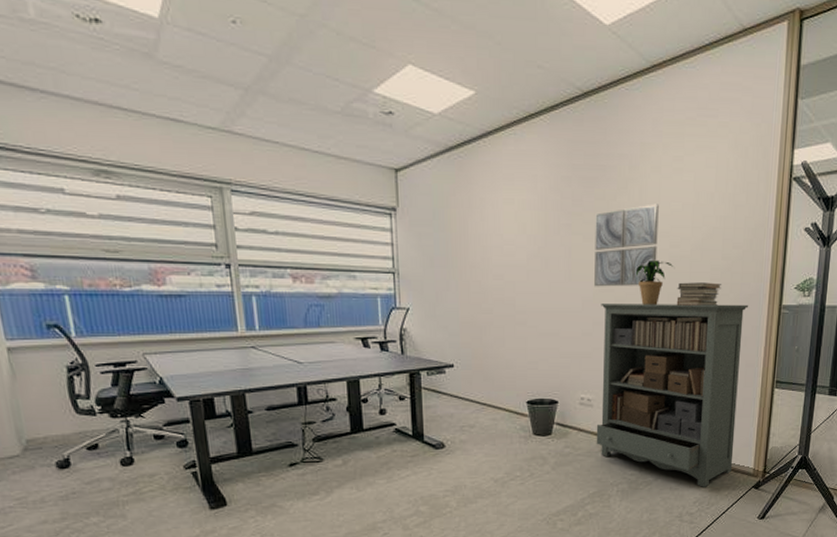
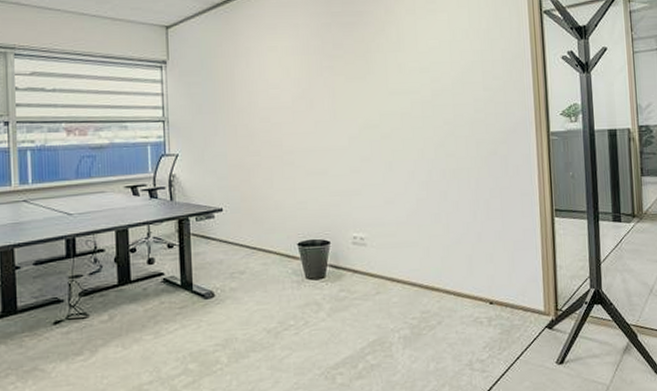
wall art: present [594,204,659,287] -> none [356,42,420,124]
bookshelf: present [596,304,749,487] -> none [367,133,521,330]
potted plant: present [627,259,674,305] -> none [391,94,437,139]
book stack: present [676,282,721,306] -> none [442,113,486,138]

